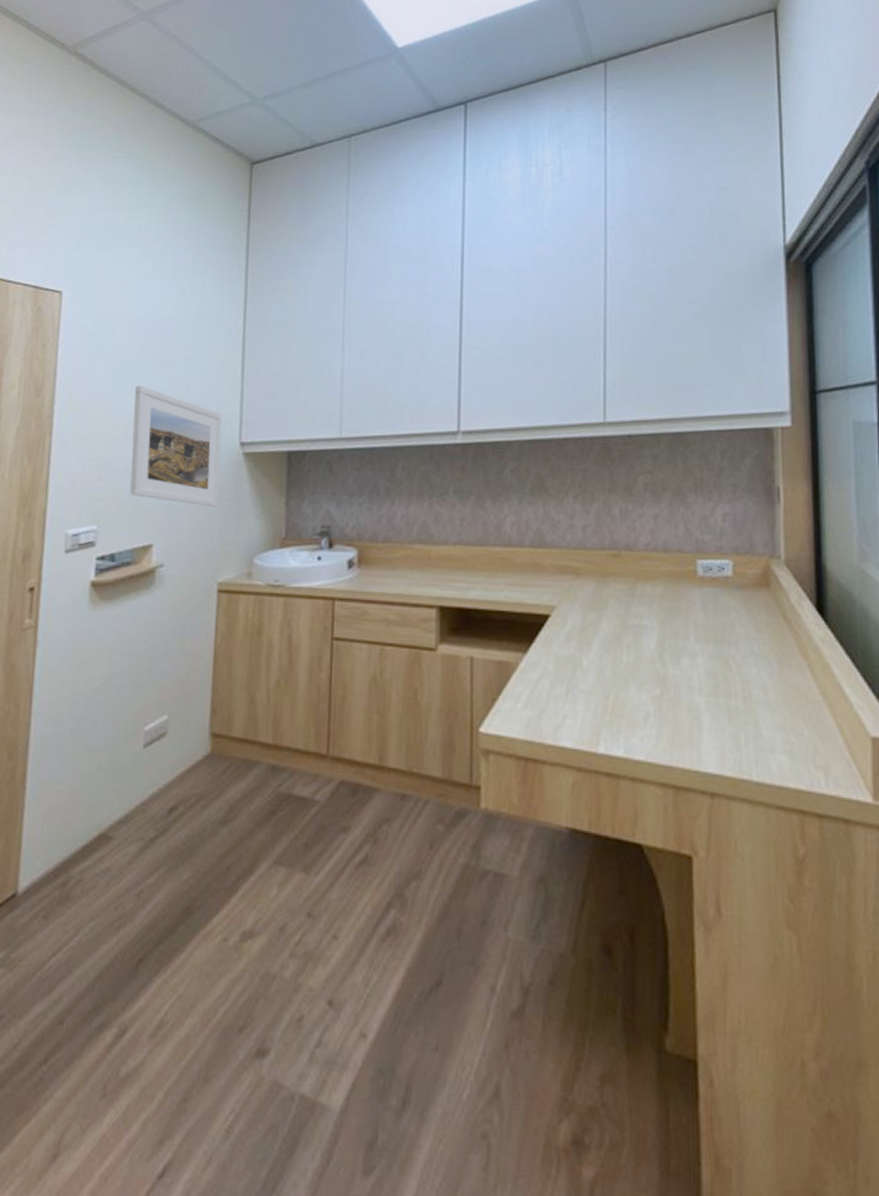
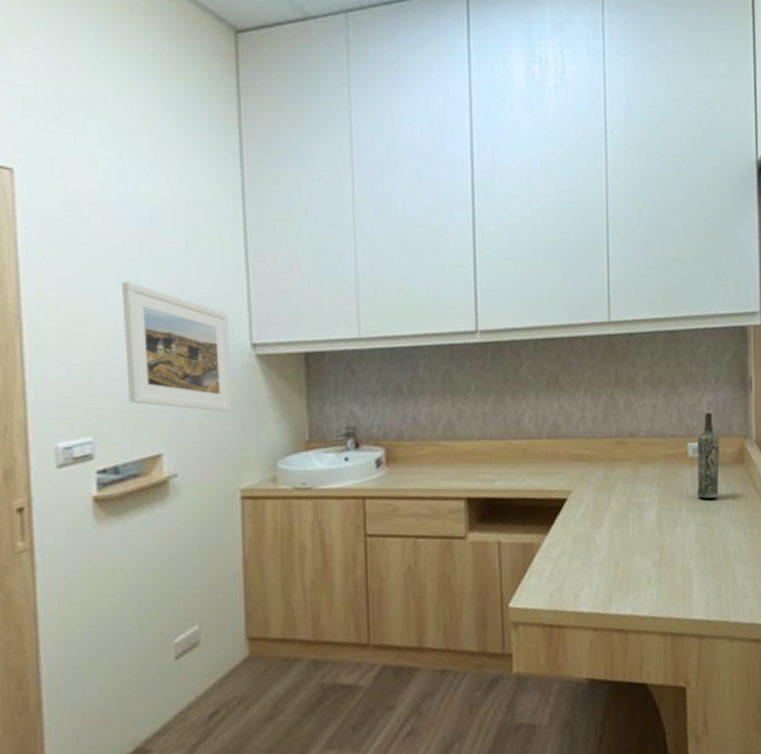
bottle: none [708,524,738,628] -> present [697,411,720,499]

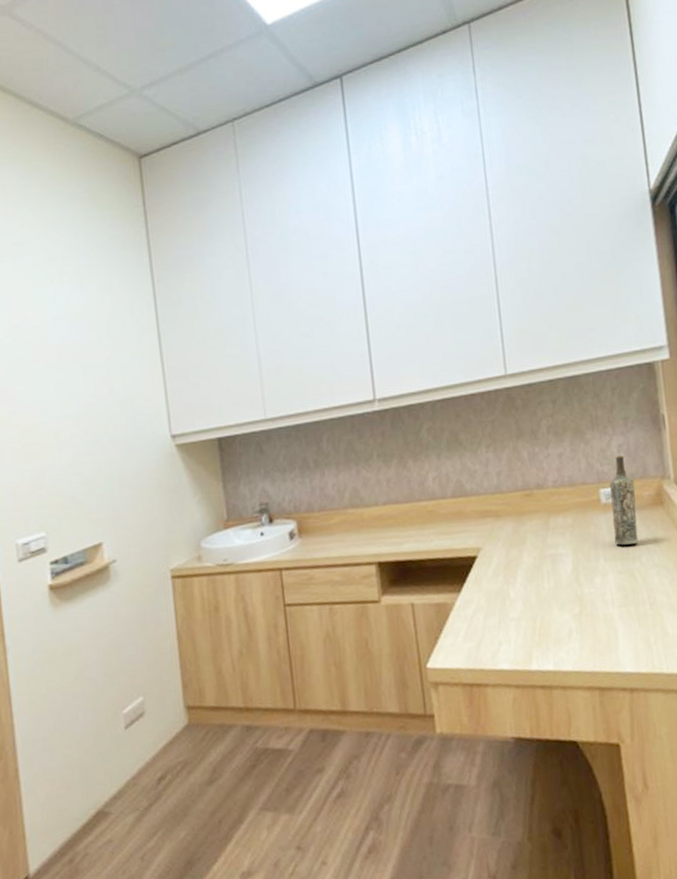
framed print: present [121,281,234,412] -> none [59,392,160,500]

